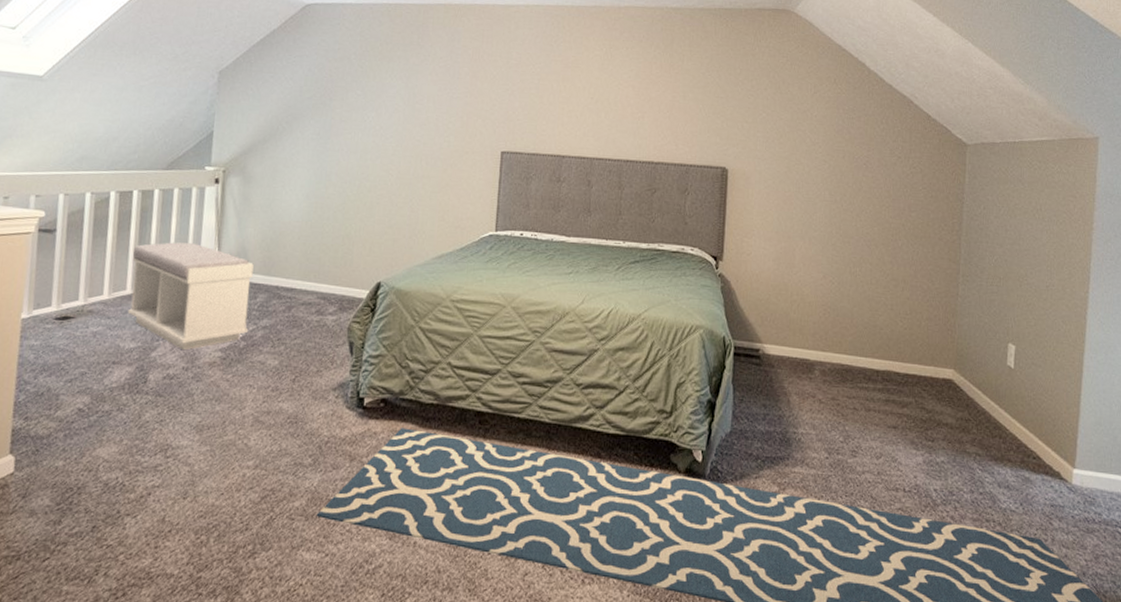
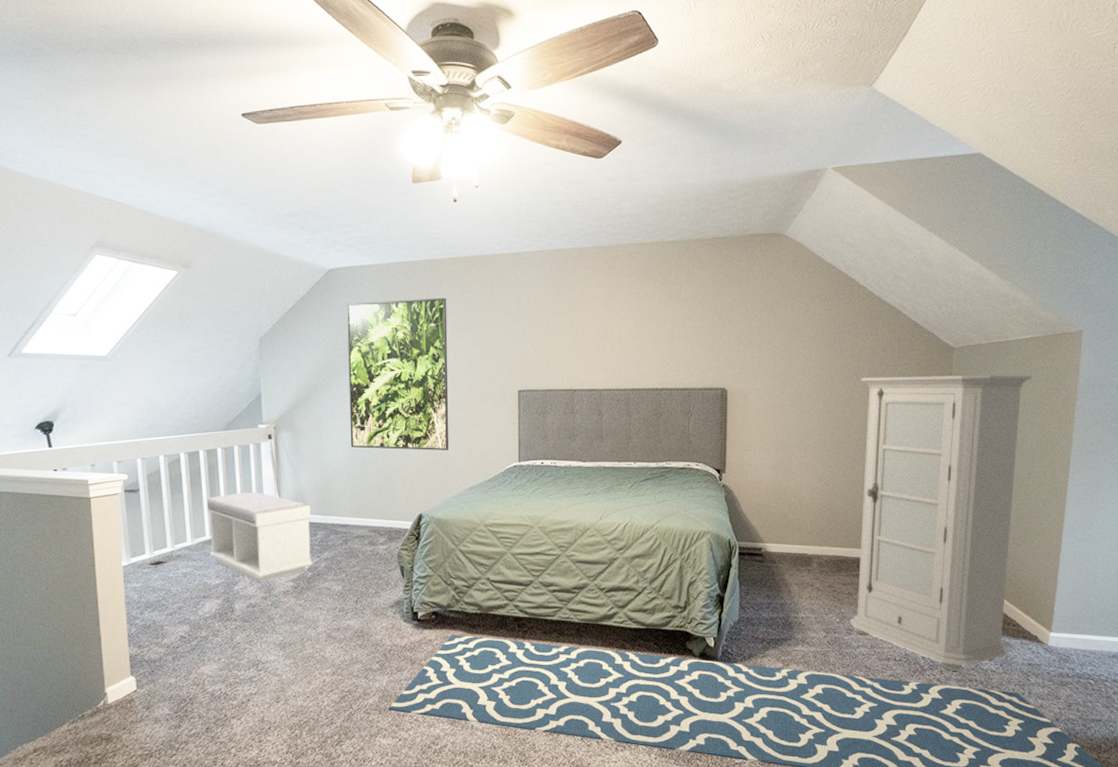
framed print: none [308,42,432,212] -> present [347,298,449,450]
cabinet: none [854,168,1048,508] -> present [850,375,1032,671]

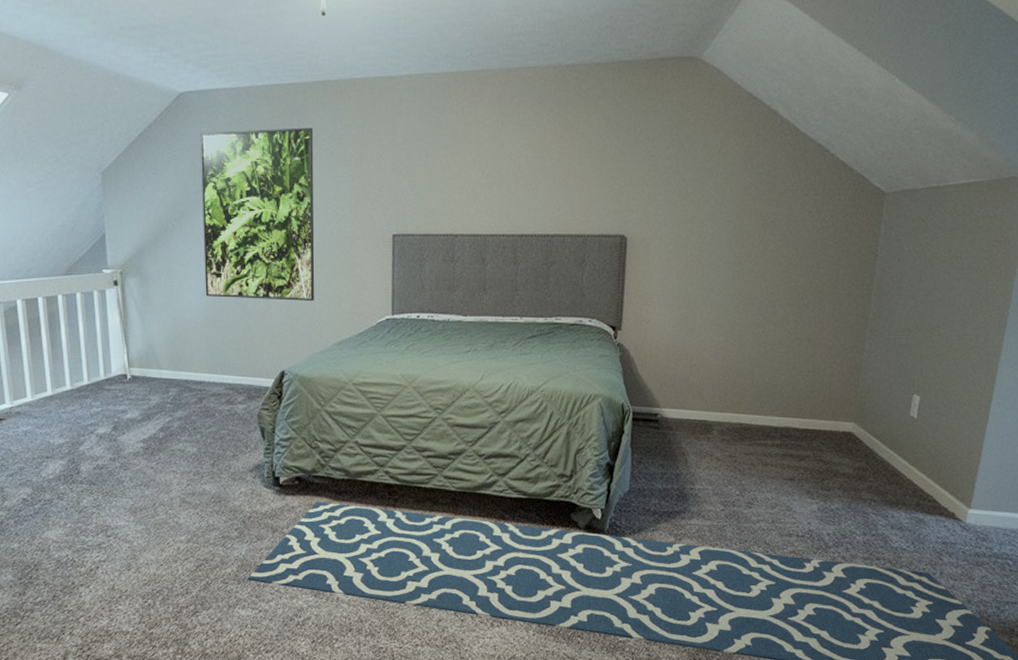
bench: present [206,492,313,583] -> none [47,345,166,443]
cabinet: present [850,375,1032,671] -> none [750,225,972,549]

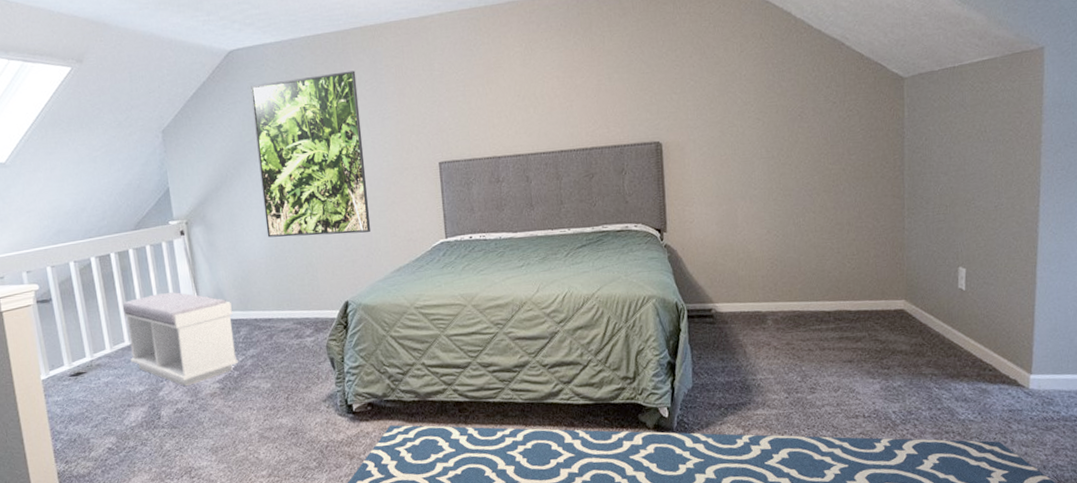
bench: none [47,345,166,443] -> present [122,292,239,387]

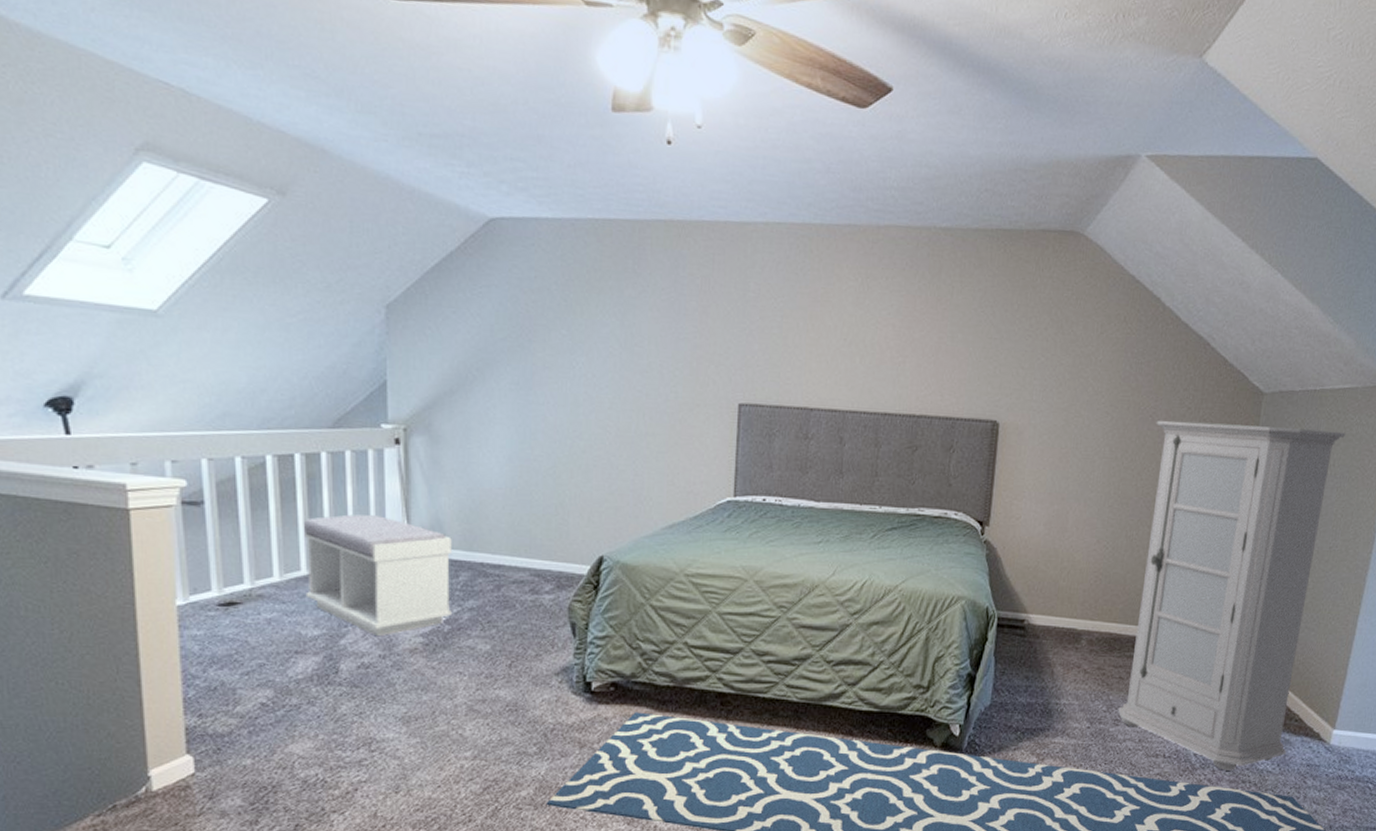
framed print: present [251,70,371,238] -> none [510,268,651,475]
cabinet: none [805,100,992,424] -> present [1118,421,1345,771]

